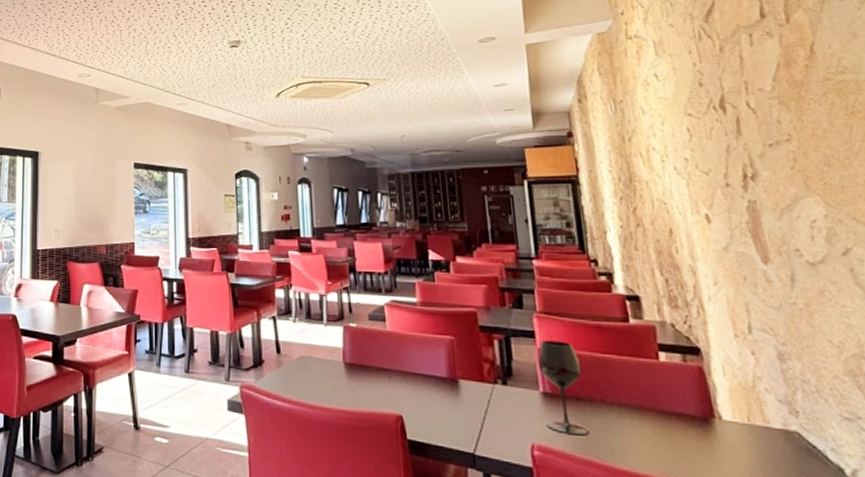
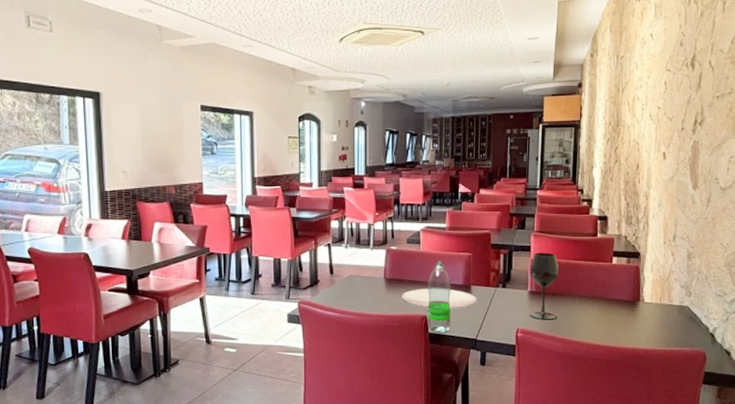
plate: none [367,379,469,409] -> present [401,289,477,309]
bottle: none [400,344,436,441] -> present [427,261,451,333]

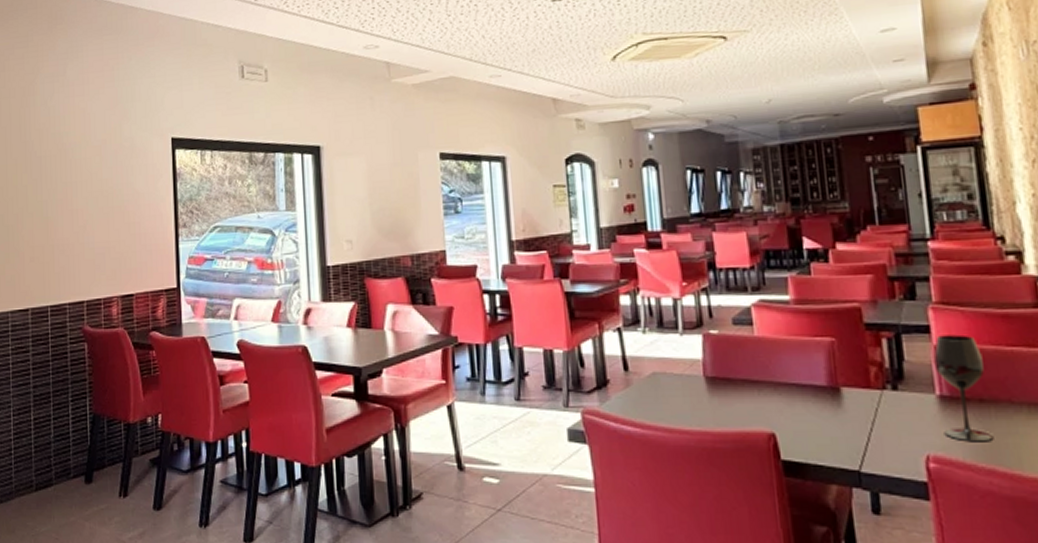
plate: present [401,289,477,309] -> none [732,392,853,423]
bottle: present [427,261,451,333] -> none [771,350,815,460]

